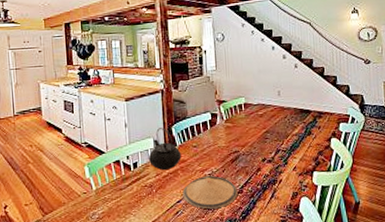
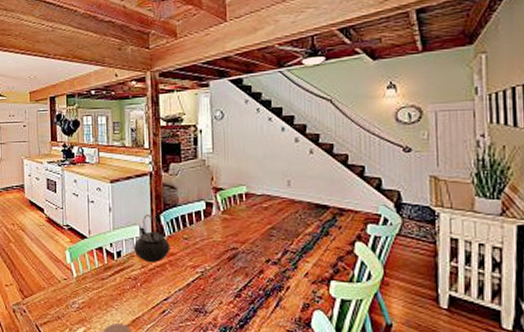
plate: present [182,176,238,209] -> none [170,274,235,313]

